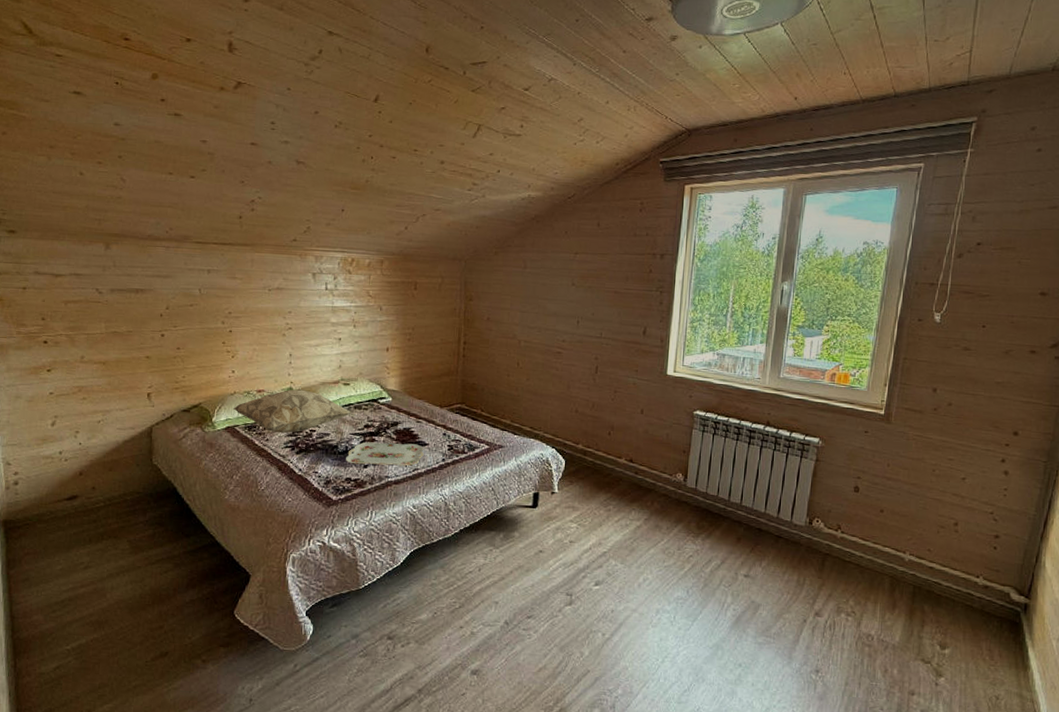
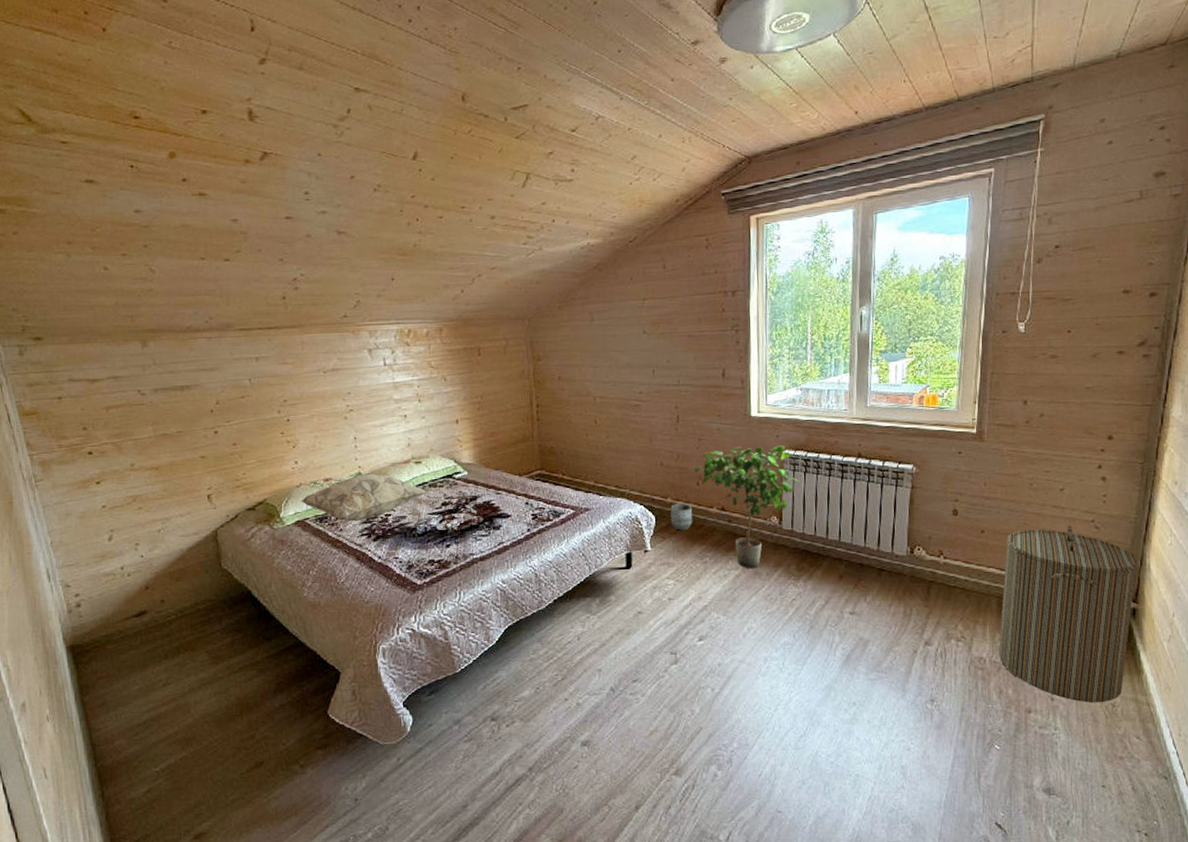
serving tray: present [346,442,424,466] -> none [426,516,508,545]
planter: none [580,450,602,477] -> present [671,503,693,531]
potted plant: none [606,402,709,521] -> present [693,445,801,568]
laundry hamper: none [887,514,1033,693] -> present [998,524,1138,703]

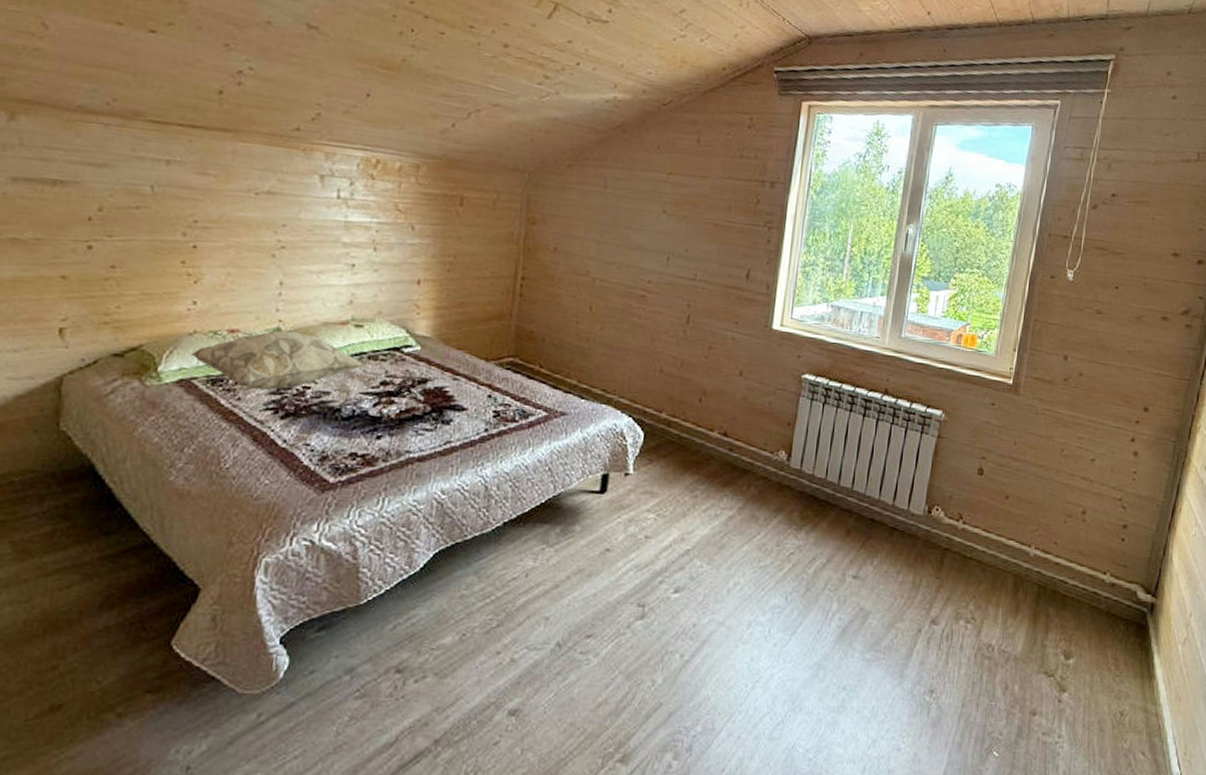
planter: present [671,503,693,531] -> none [662,421,690,455]
potted plant: present [693,445,801,568] -> none [697,362,818,510]
laundry hamper: present [998,524,1138,703] -> none [1008,500,1161,709]

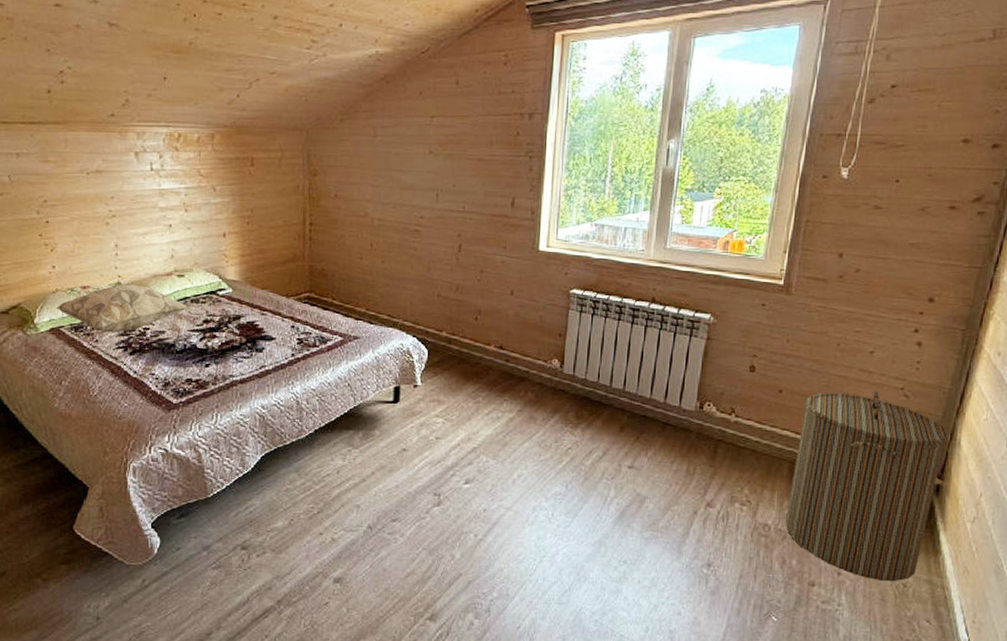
laundry hamper: none [1008,500,1161,709] -> present [785,390,948,581]

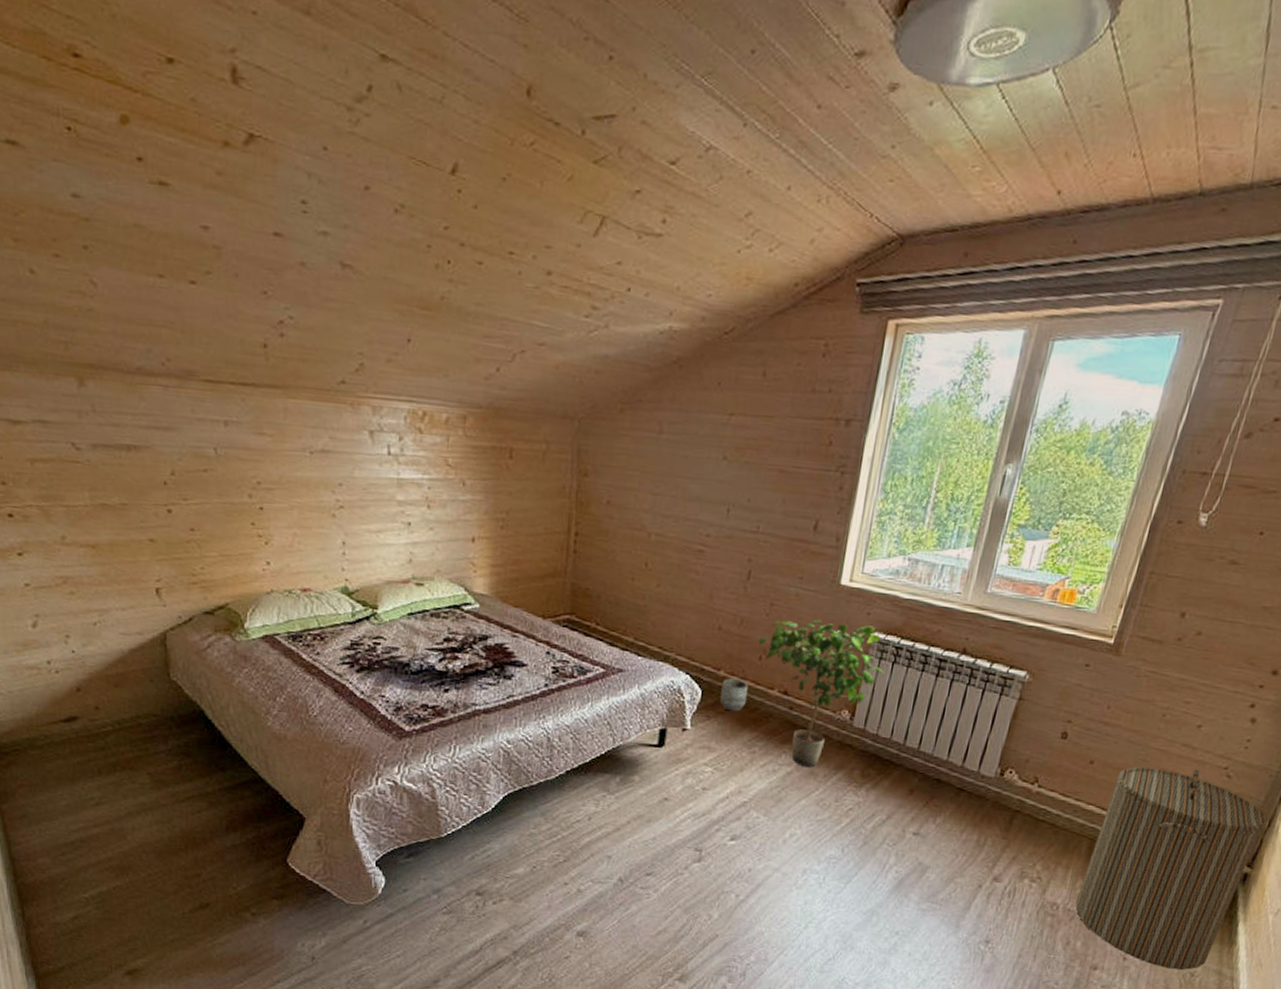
decorative pillow: present [57,284,189,332] -> none [271,589,428,646]
planter: none [445,338,469,367] -> present [720,678,749,712]
potted plant: none [473,282,587,412] -> present [758,619,886,767]

